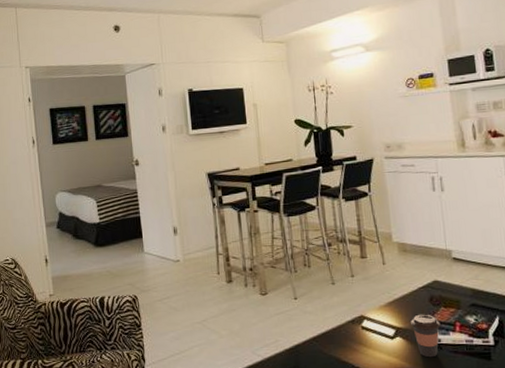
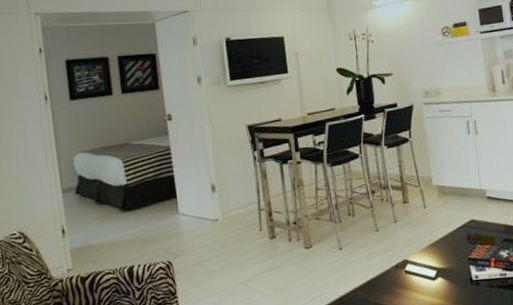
coffee cup: present [411,314,441,358] -> none [451,253,478,295]

